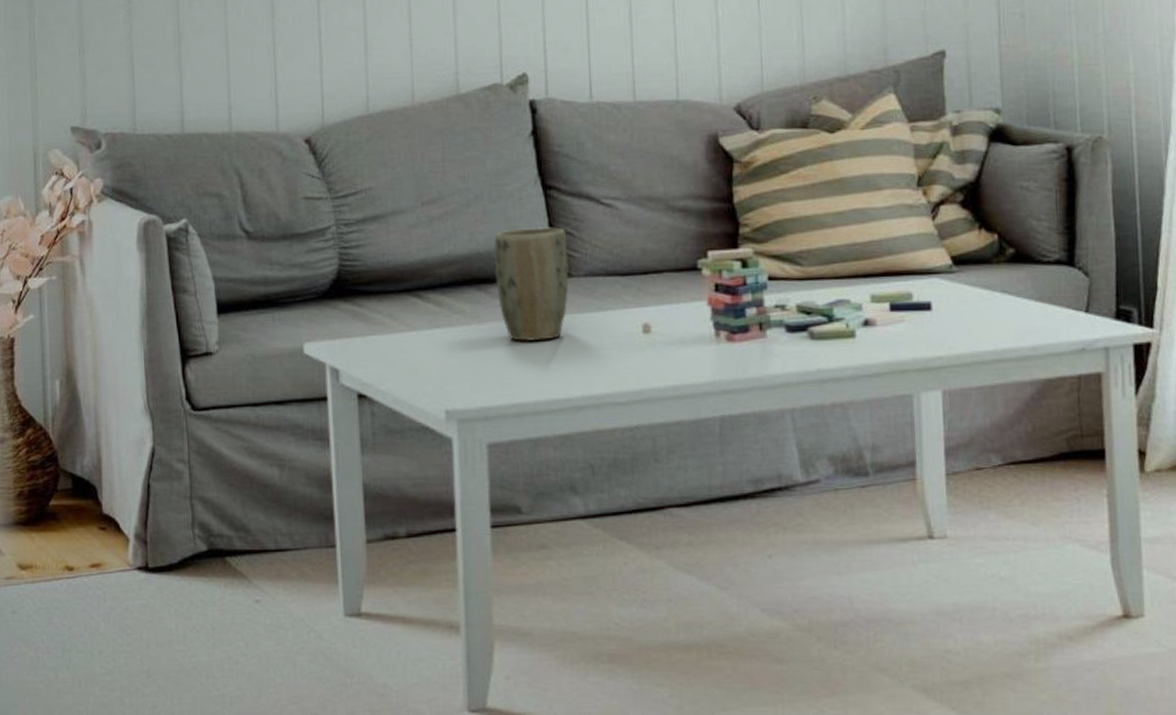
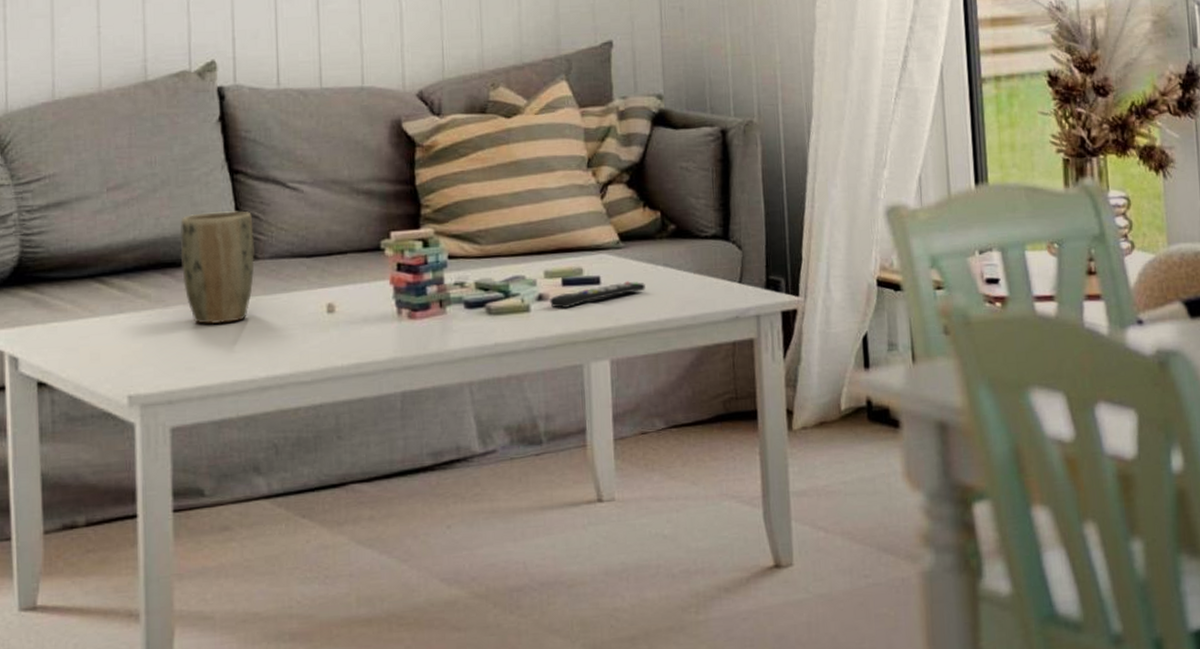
remote control: none [877,308,981,334] -> present [550,281,645,308]

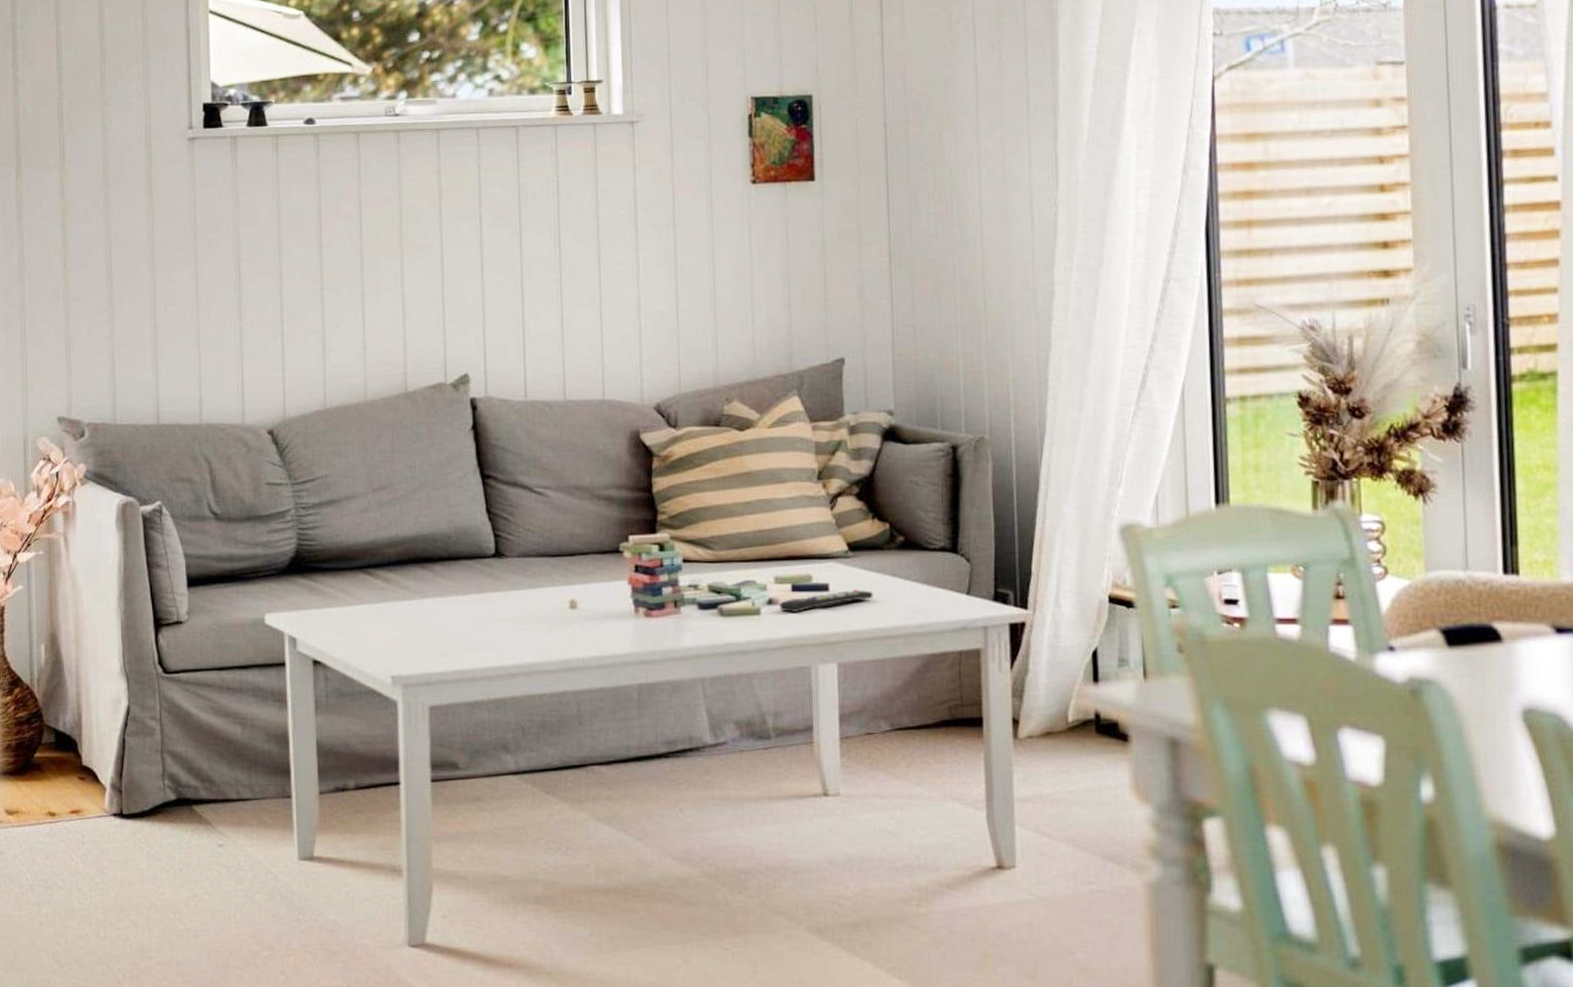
plant pot: present [179,211,255,325] -> none [436,512,504,615]

